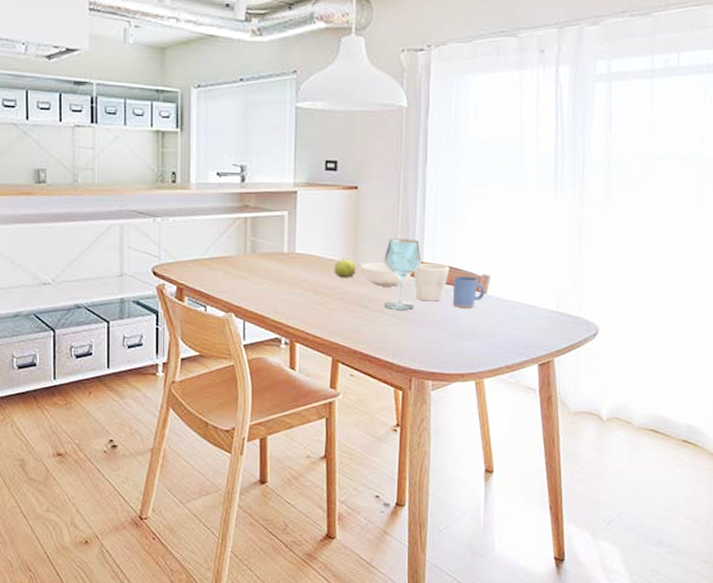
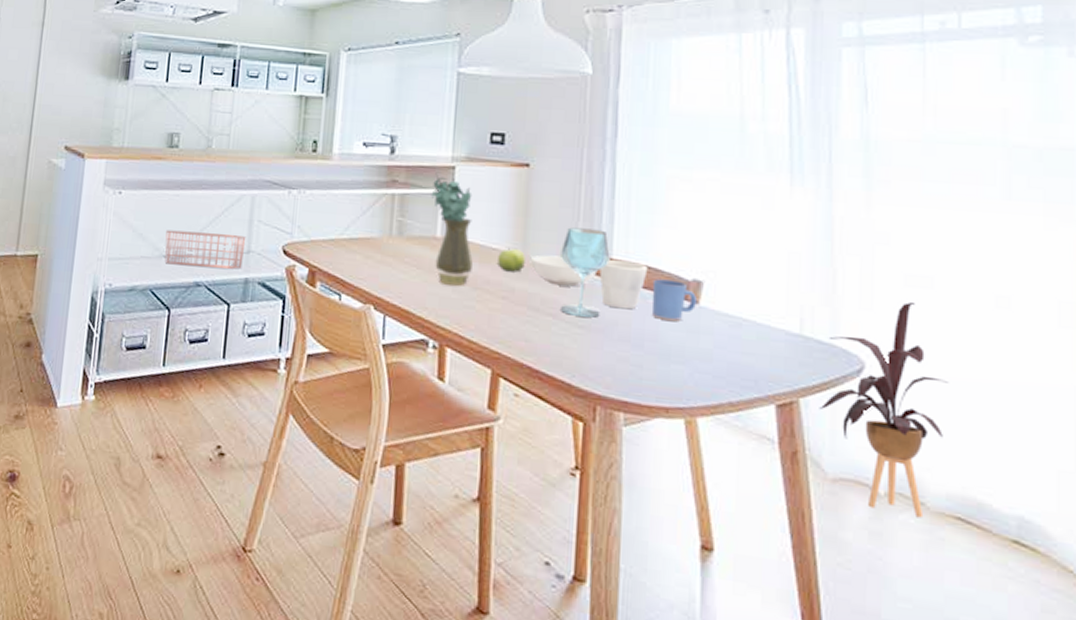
basket: none [43,259,119,292] -> present [164,230,246,269]
vase: none [277,198,314,293] -> present [431,173,473,287]
house plant: none [567,281,652,433] -> present [819,301,949,518]

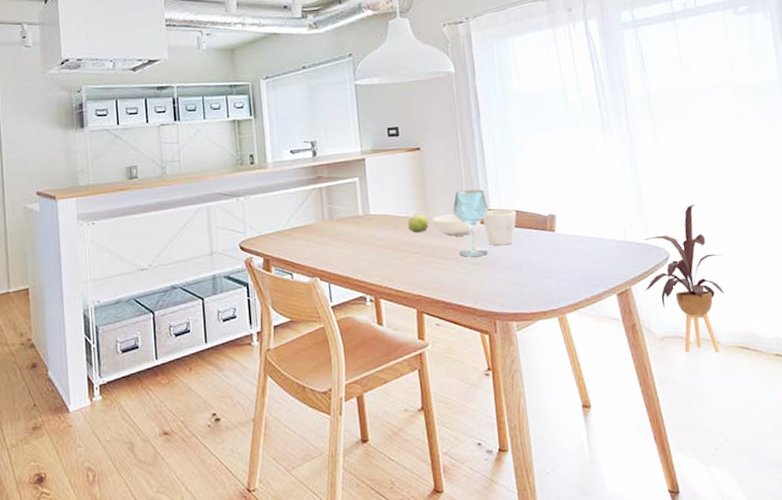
basket: present [164,230,246,269] -> none [139,241,209,276]
vase: present [431,173,473,287] -> none [349,166,390,252]
mug: present [651,278,696,321] -> none [521,217,553,248]

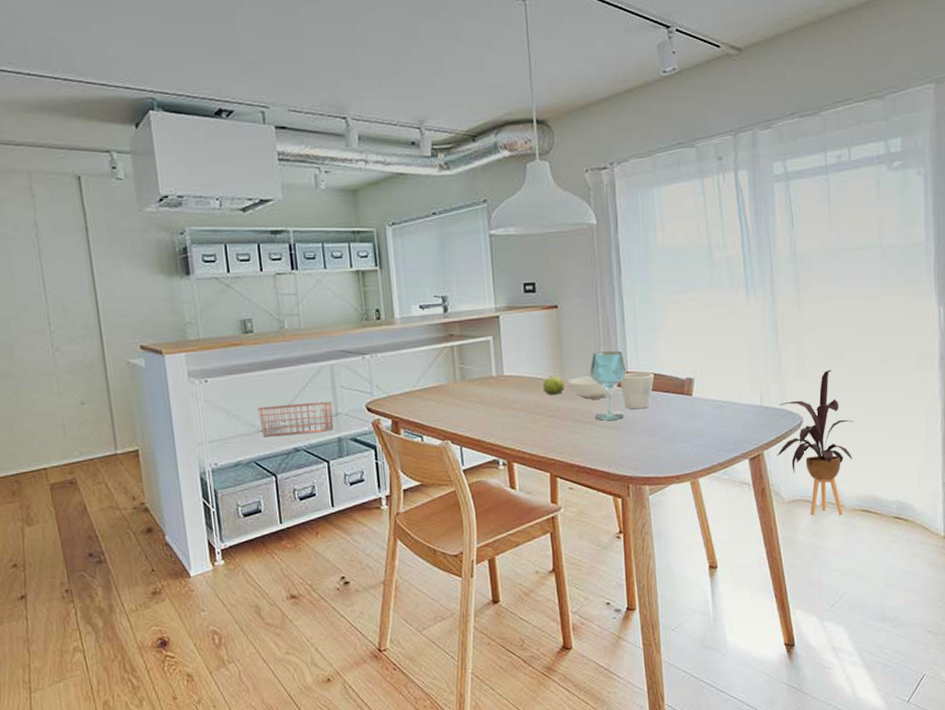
basket: none [139,241,209,276] -> present [258,401,334,437]

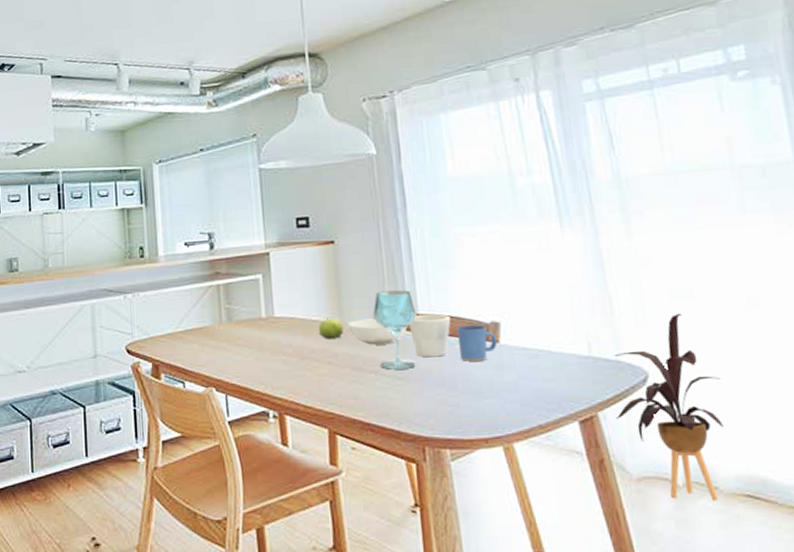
basket: present [258,401,334,437] -> none [18,342,92,379]
mug: none [658,380,690,412] -> present [456,325,497,361]

